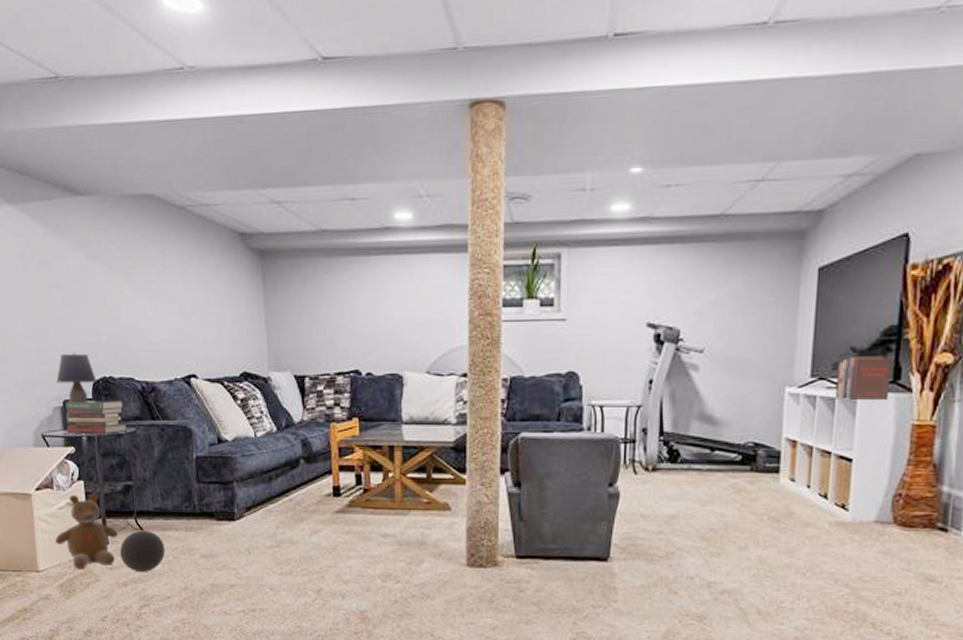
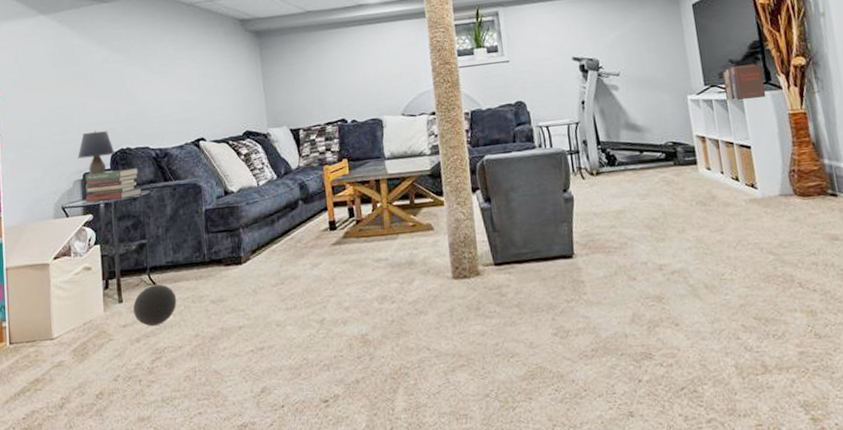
stuffed bear: present [55,493,119,570] -> none [71,255,133,332]

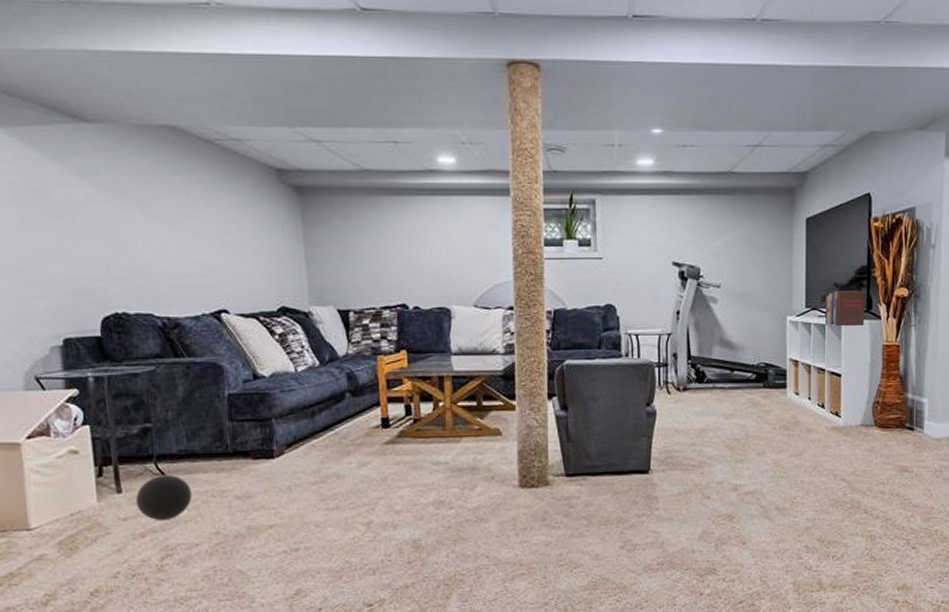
table lamp: present [78,130,115,196] -> none [55,286,107,367]
books: present [85,168,142,203] -> none [66,337,145,375]

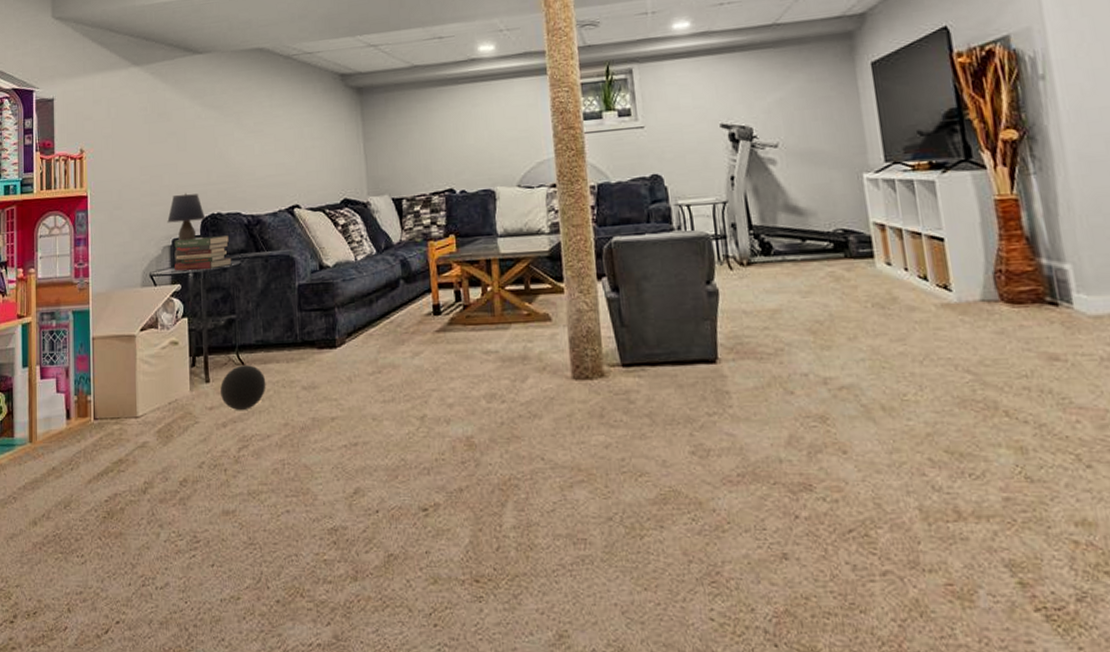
table lamp: none [55,286,107,367] -> present [167,192,206,264]
books: none [66,337,145,375] -> present [174,235,232,271]
books: present [826,290,865,327] -> none [908,137,965,181]

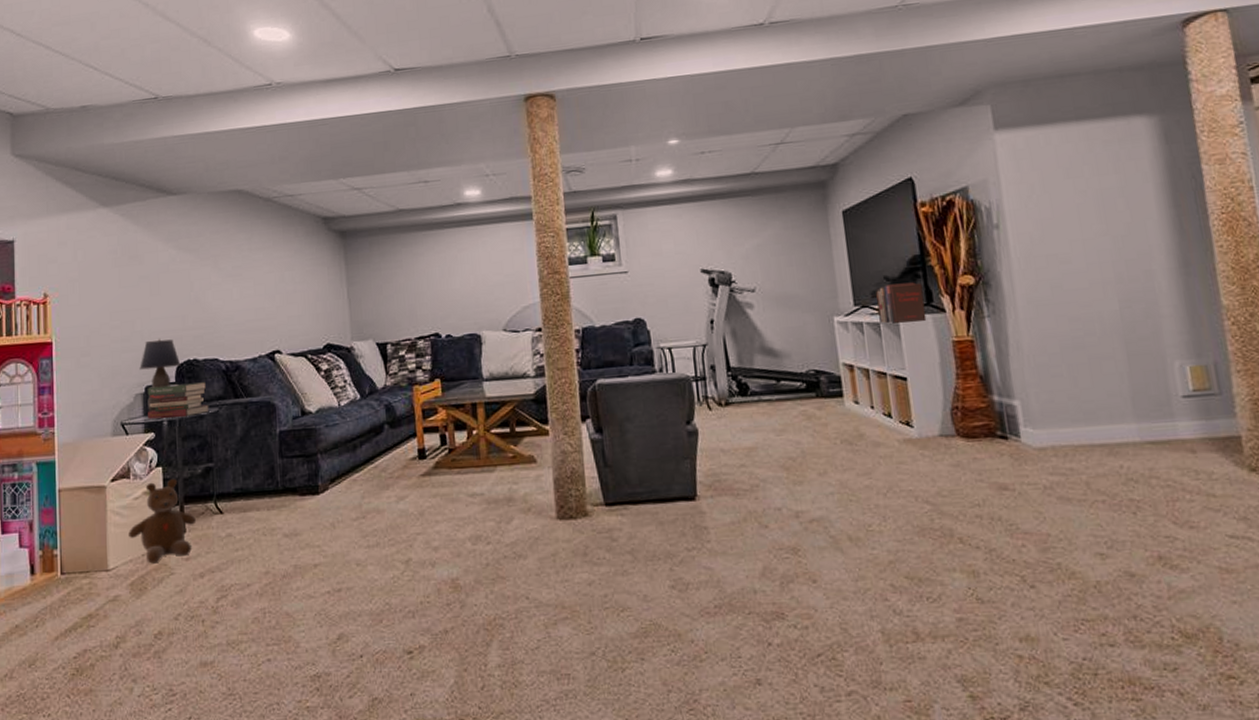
stuffed bear: none [156,330,220,412] -> present [129,479,197,564]
ball: present [219,365,266,410] -> none [196,513,246,560]
books: none [908,137,965,181] -> present [876,282,927,324]

